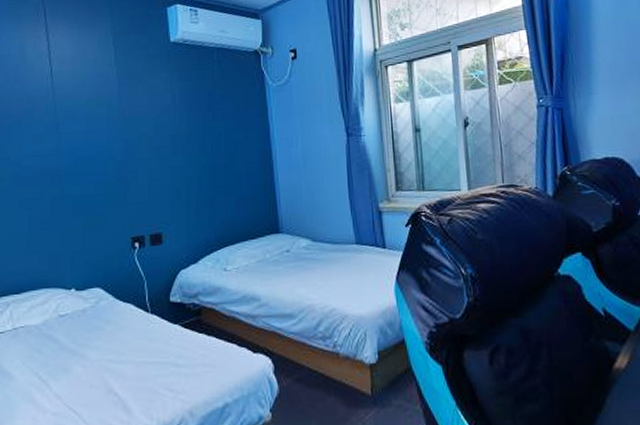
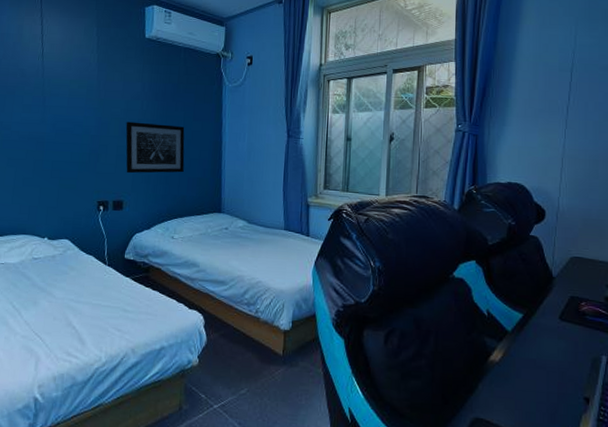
wall art: none [157,138,230,200] -> present [125,121,185,174]

